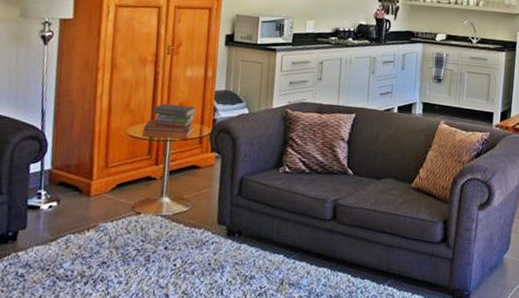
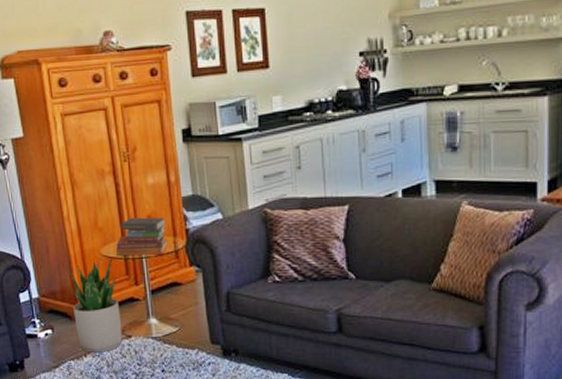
planter: none [84,137,138,229] -> present [70,258,122,354]

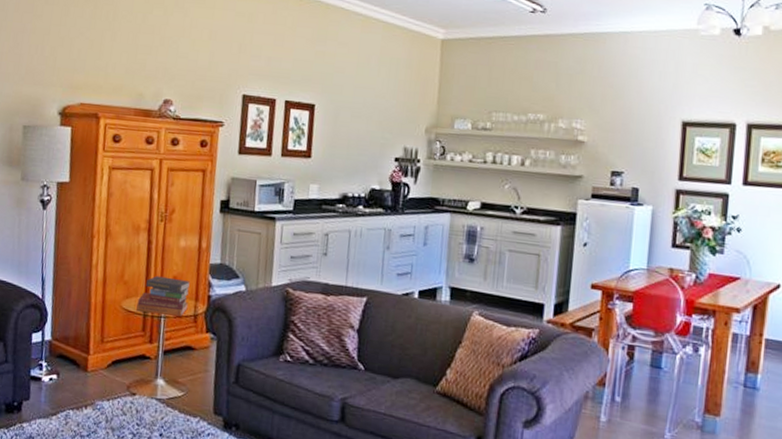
planter: present [70,258,122,354] -> none [81,311,132,407]

